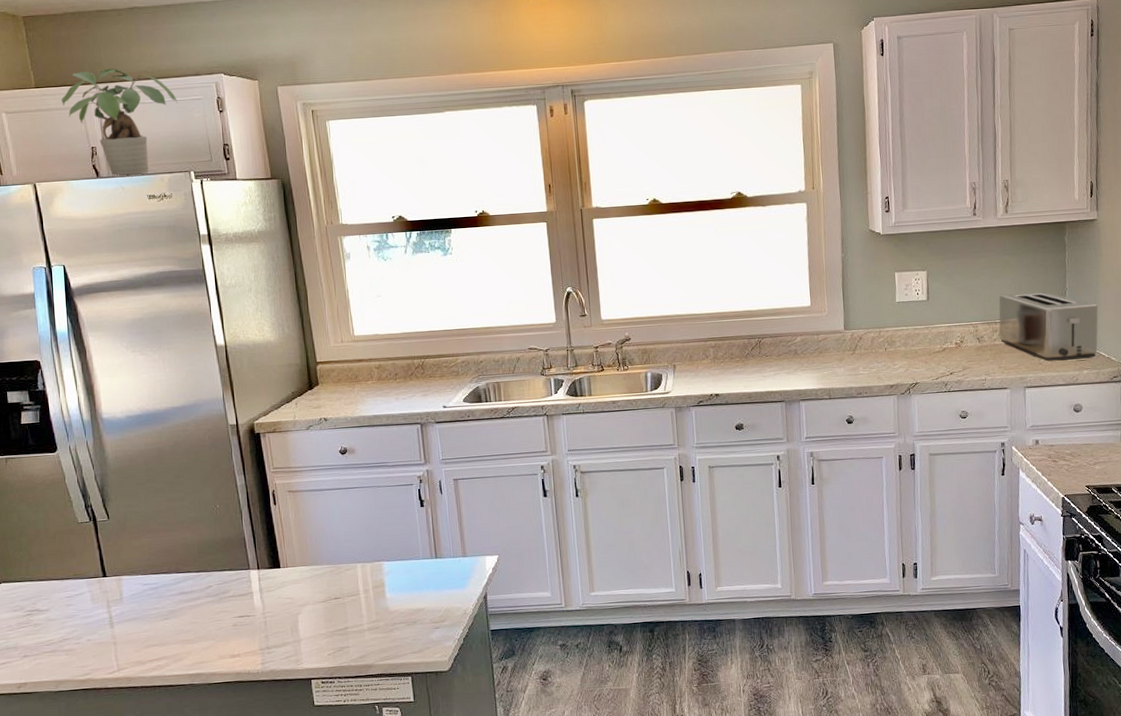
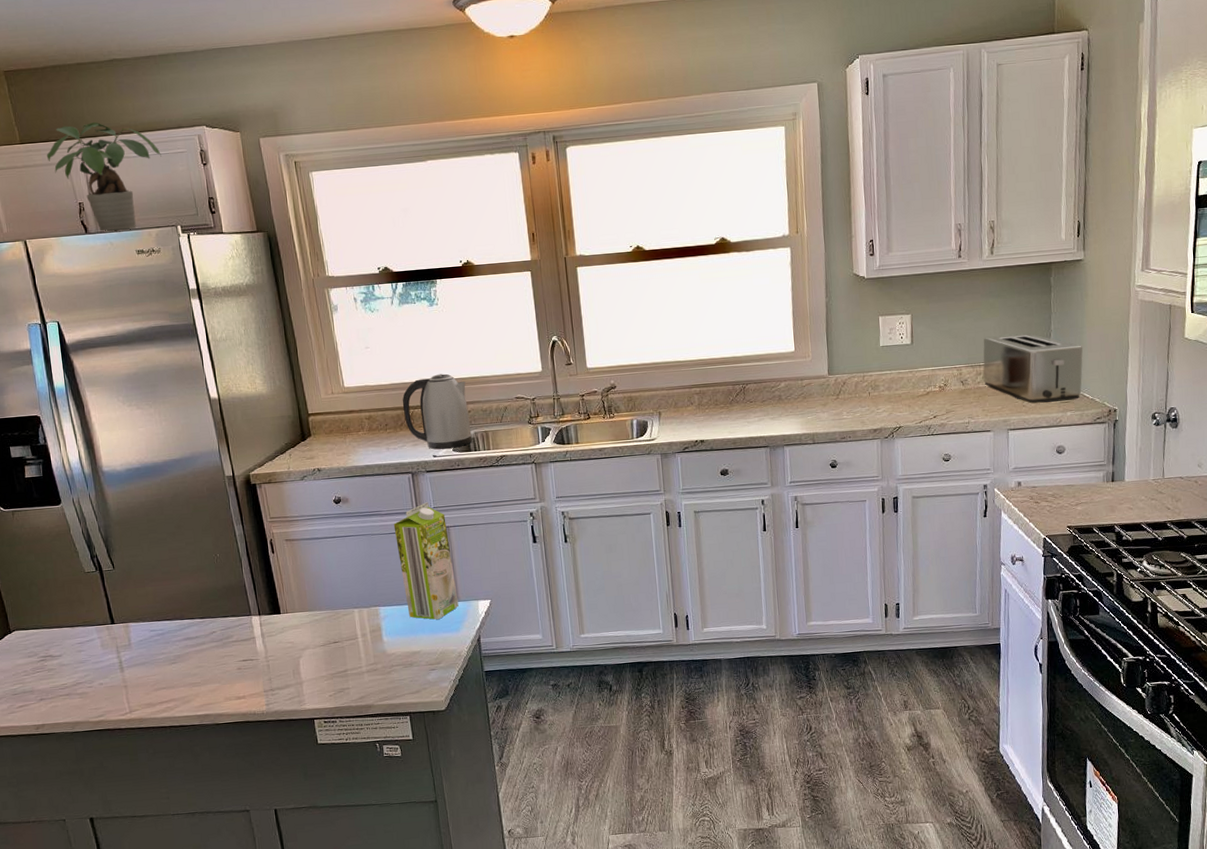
milk carton: none [400,454,466,576] -> present [393,502,459,620]
kettle: none [413,323,484,400] -> present [402,373,472,450]

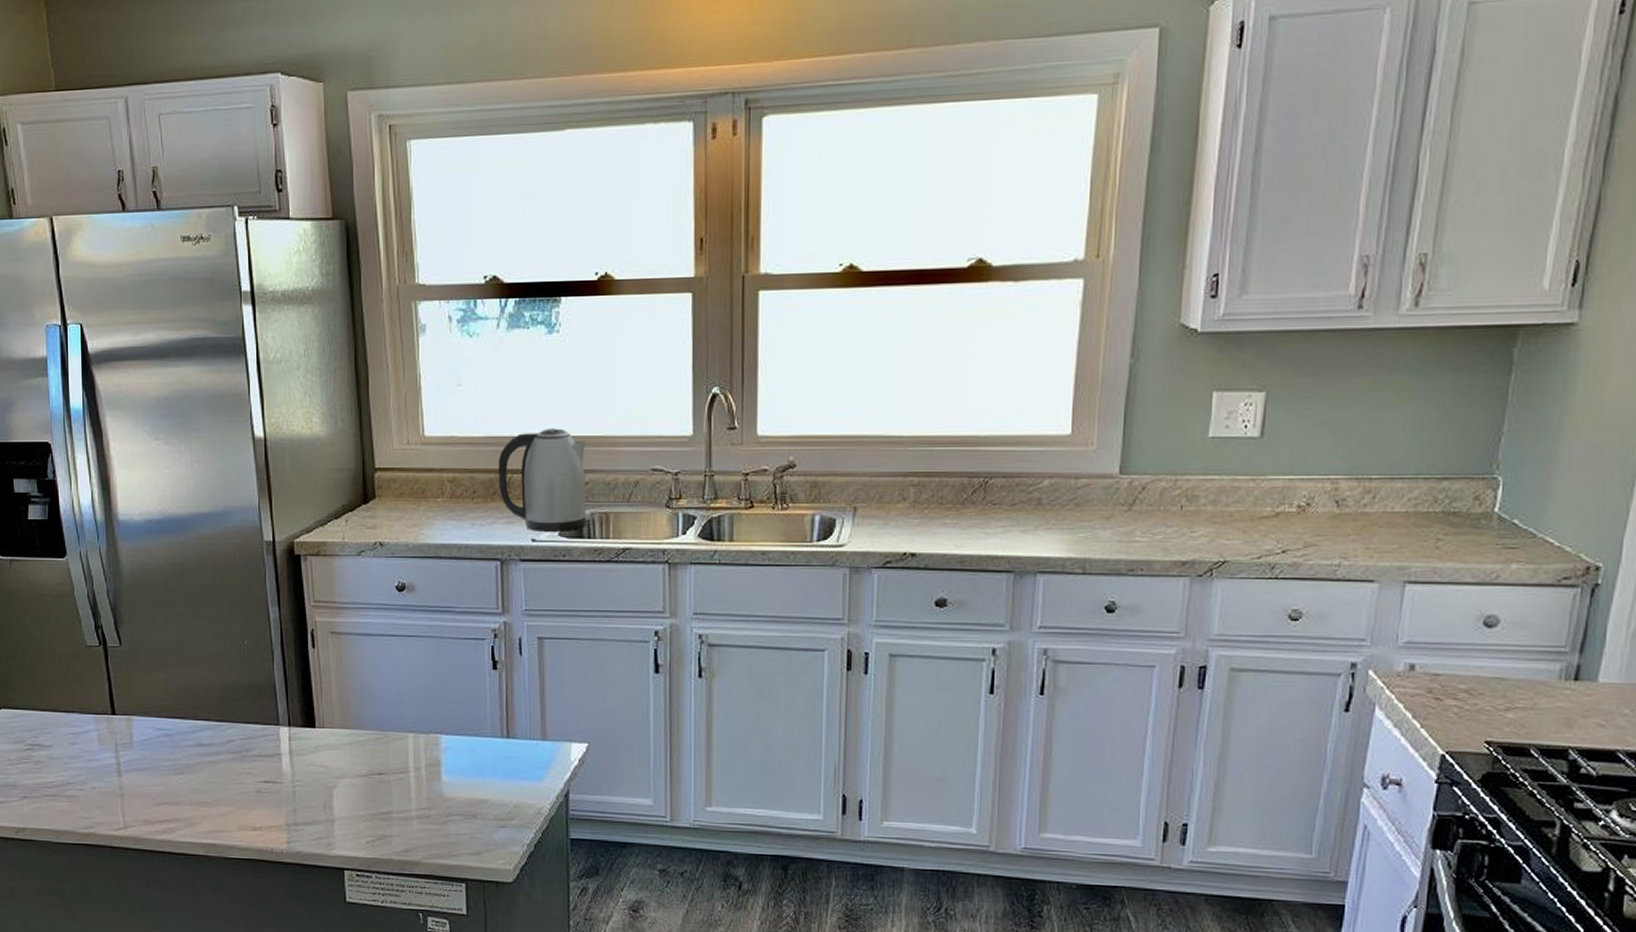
potted plant: present [46,122,161,231] -> none [84,64,222,209]
milk carton: present [393,502,459,620] -> none [470,602,545,762]
toaster: present [983,333,1083,404] -> none [1373,434,1555,545]

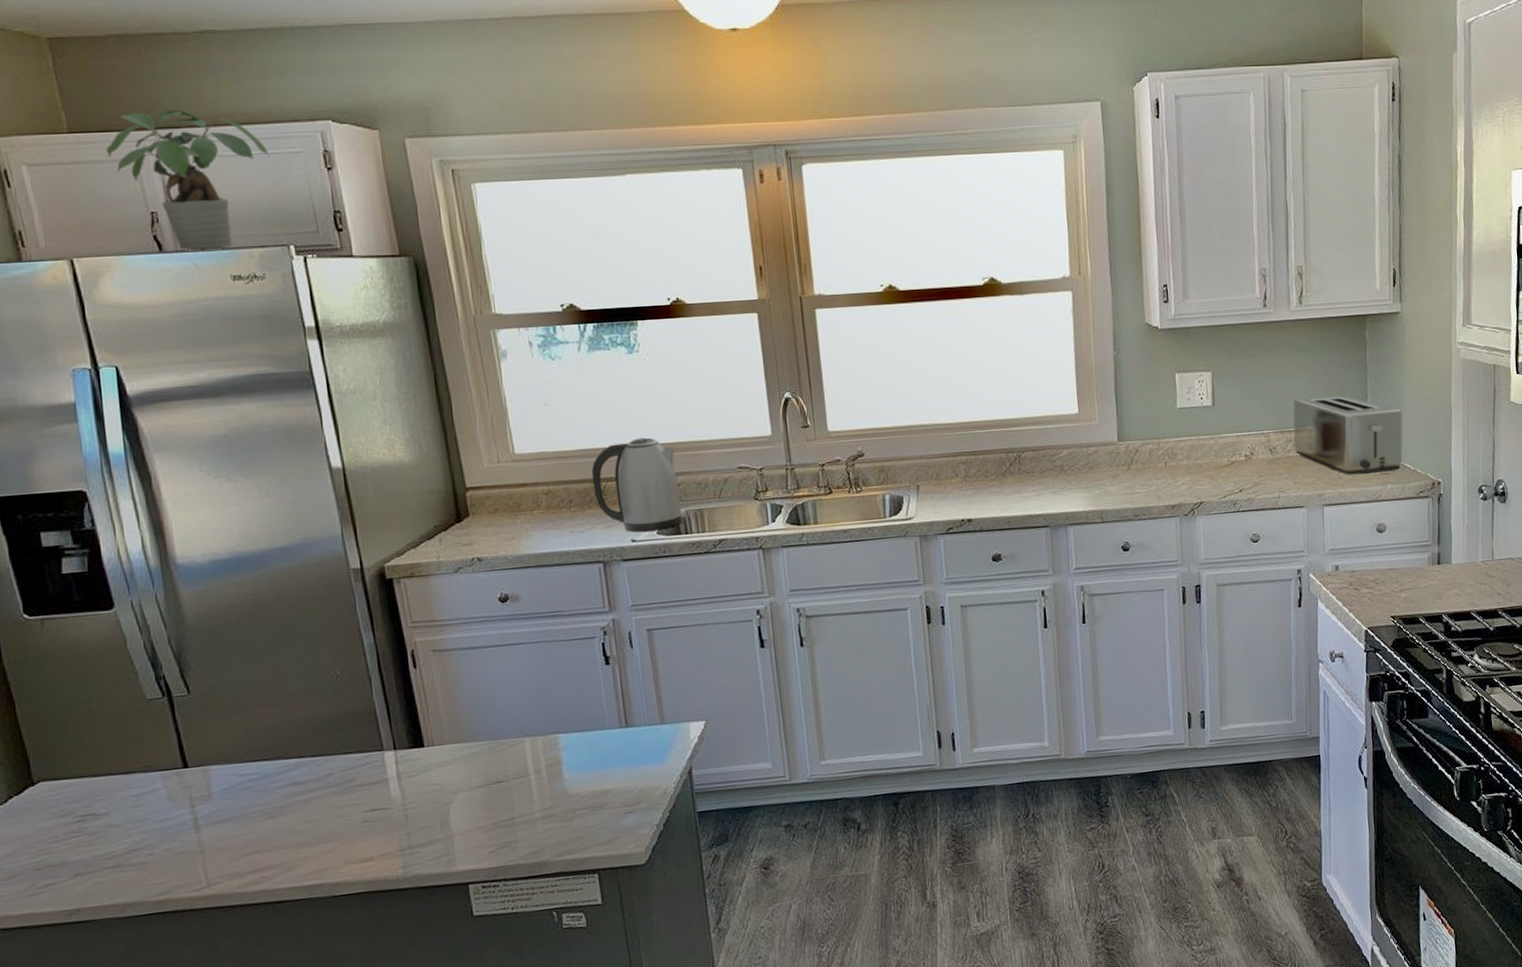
potted plant: none [84,64,222,209] -> present [105,109,269,250]
toaster: none [1373,434,1555,545] -> present [1293,394,1403,475]

